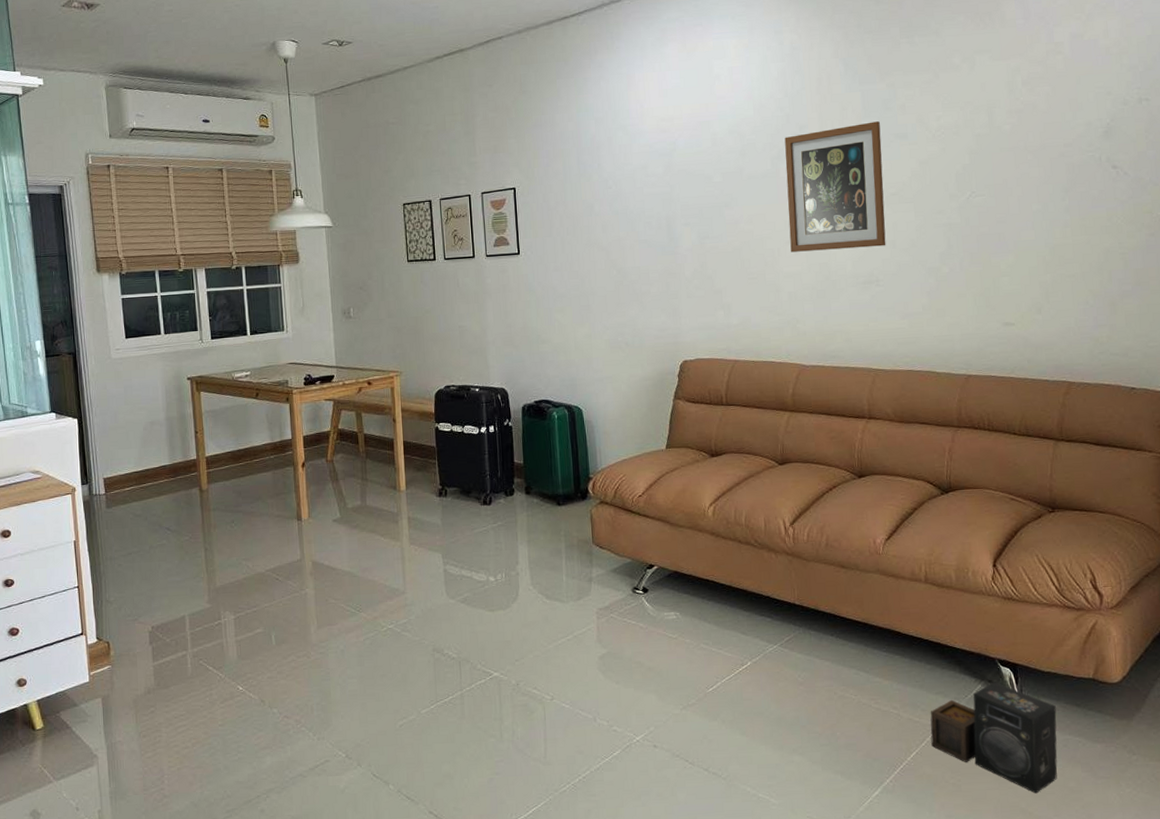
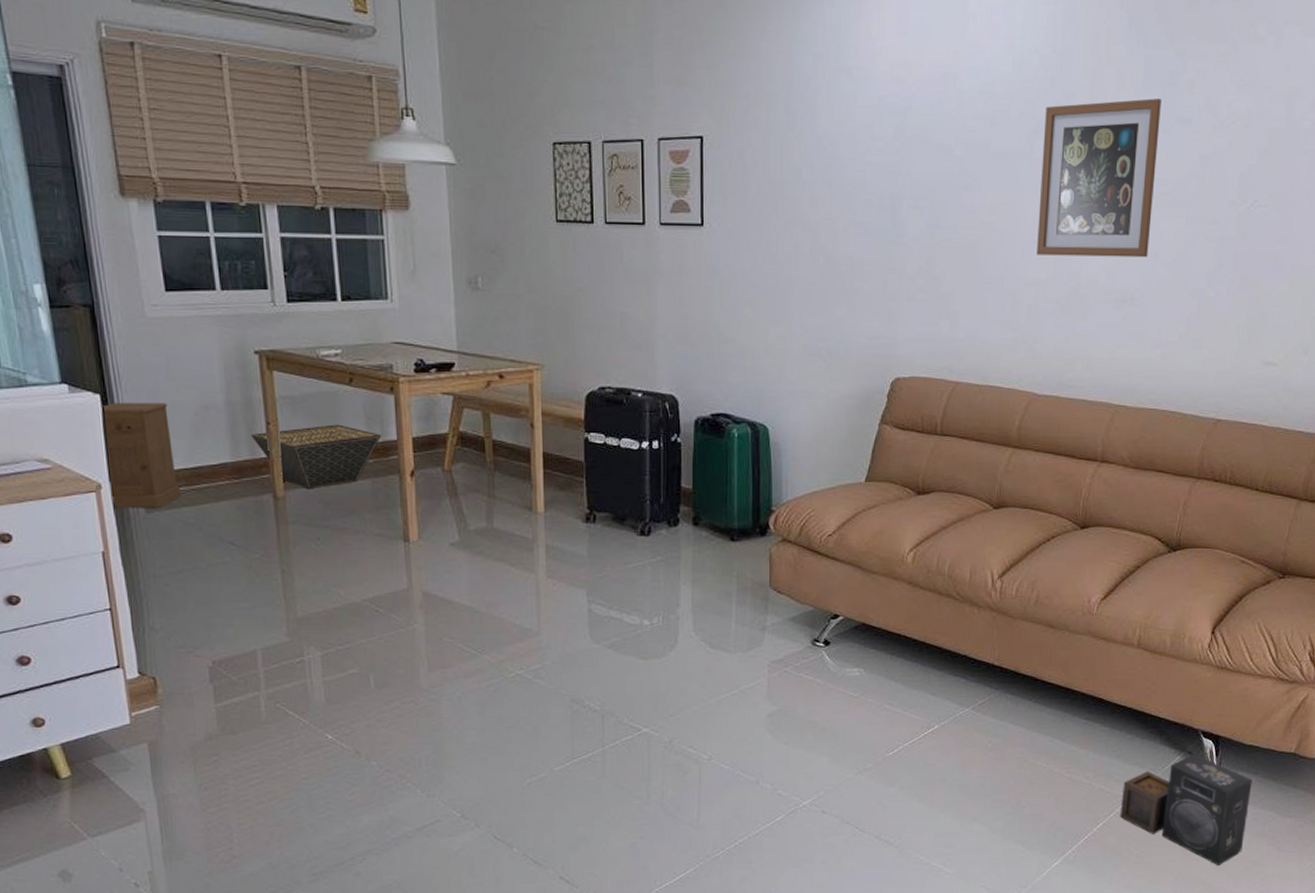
nightstand: none [77,422,132,506] -> present [101,403,181,508]
basket: none [183,429,280,483] -> present [250,424,382,490]

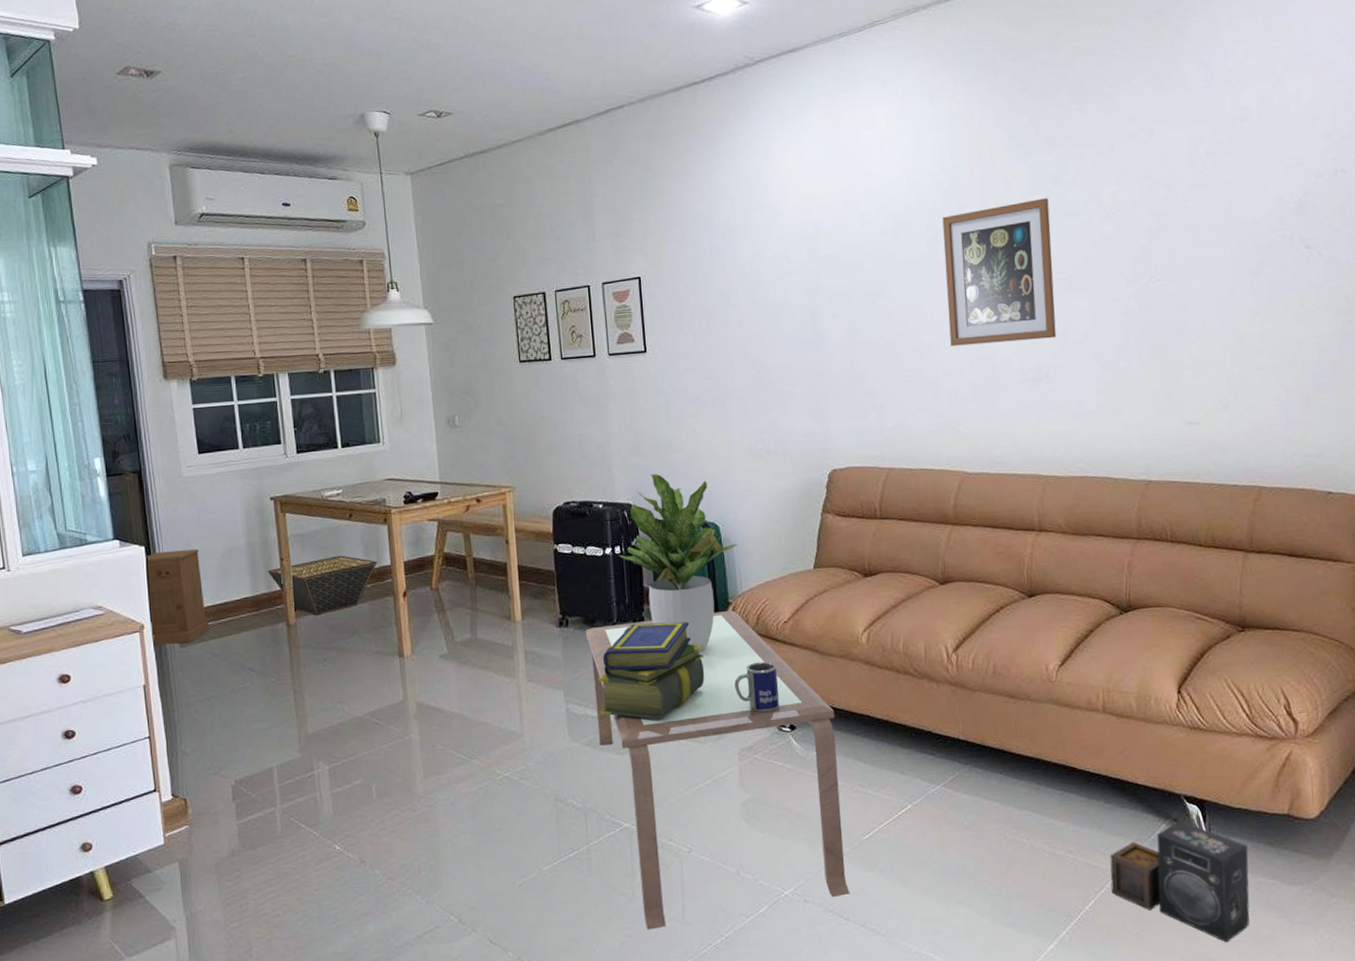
coffee table: none [614,519,872,833] -> present [585,610,850,930]
stack of books: none [624,525,740,626] -> present [597,622,705,720]
potted plant: none [655,365,786,561] -> present [618,474,737,654]
mug: none [770,574,817,626] -> present [734,661,780,713]

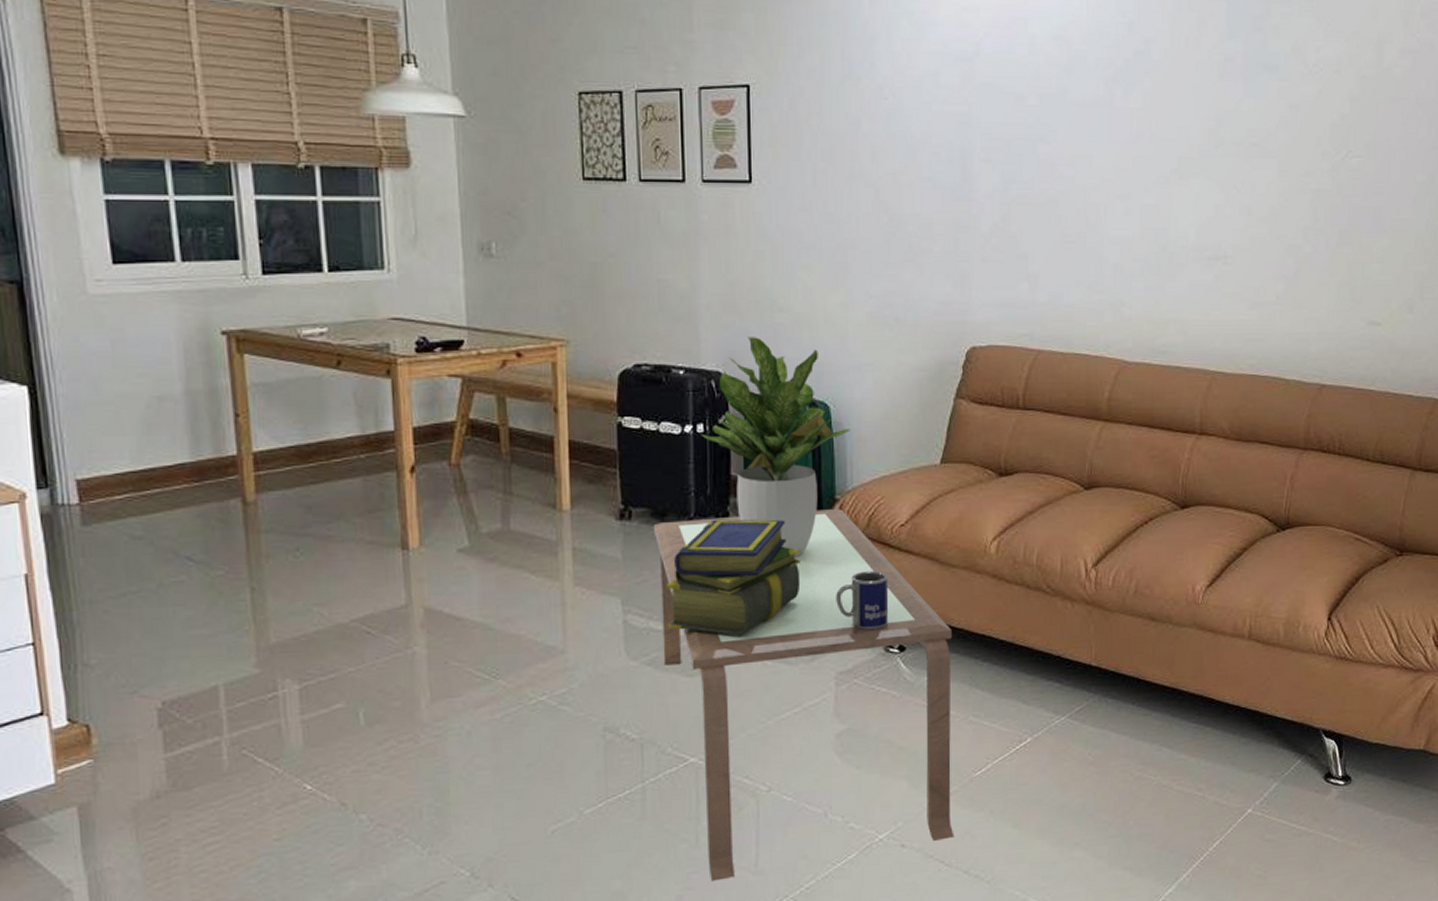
nightstand: present [145,549,209,645] -> none [28,394,127,521]
basket: present [267,555,378,616] -> none [215,414,376,492]
wall art: present [942,198,1057,346] -> none [1121,44,1246,212]
stereo: present [1109,821,1250,943] -> none [1238,756,1380,883]

